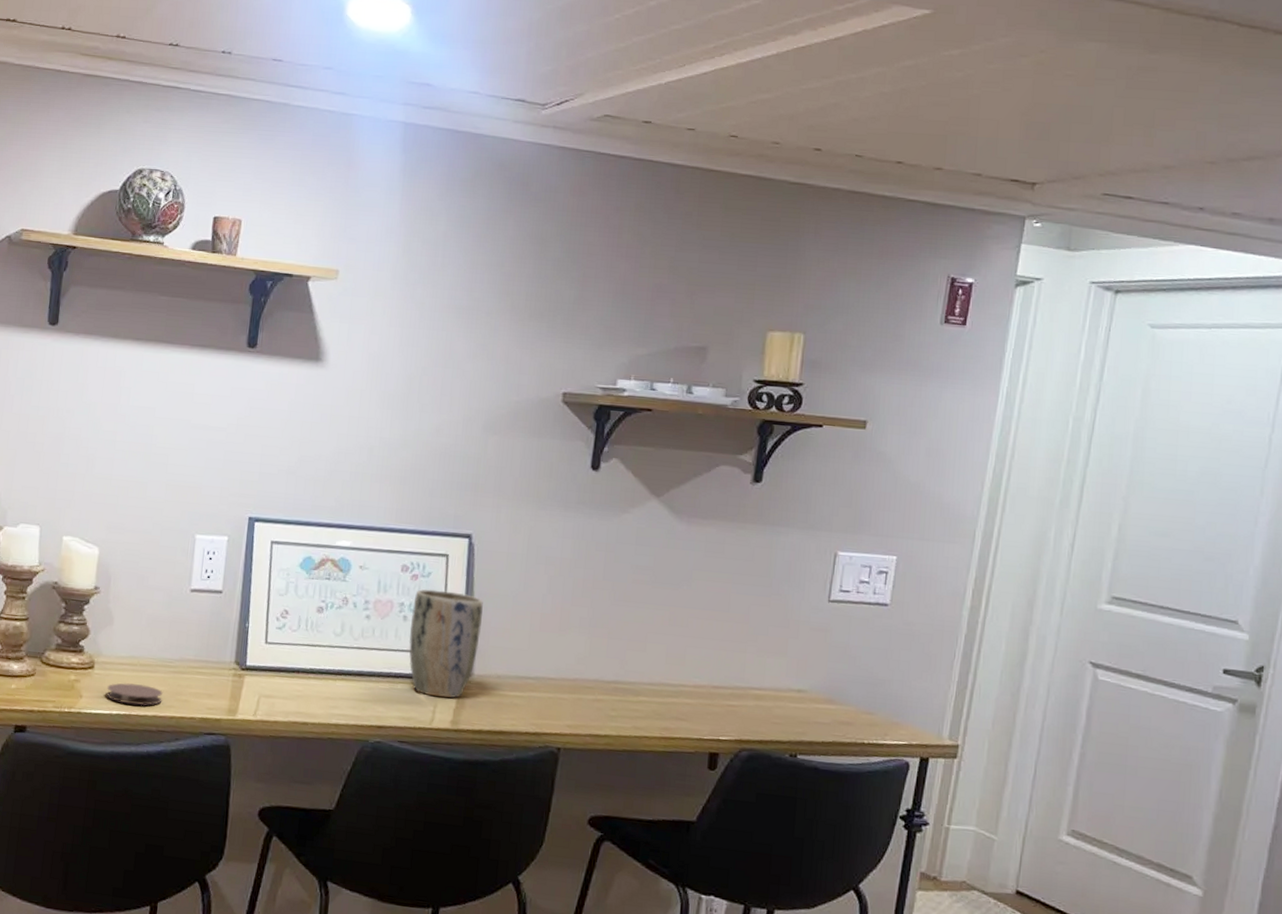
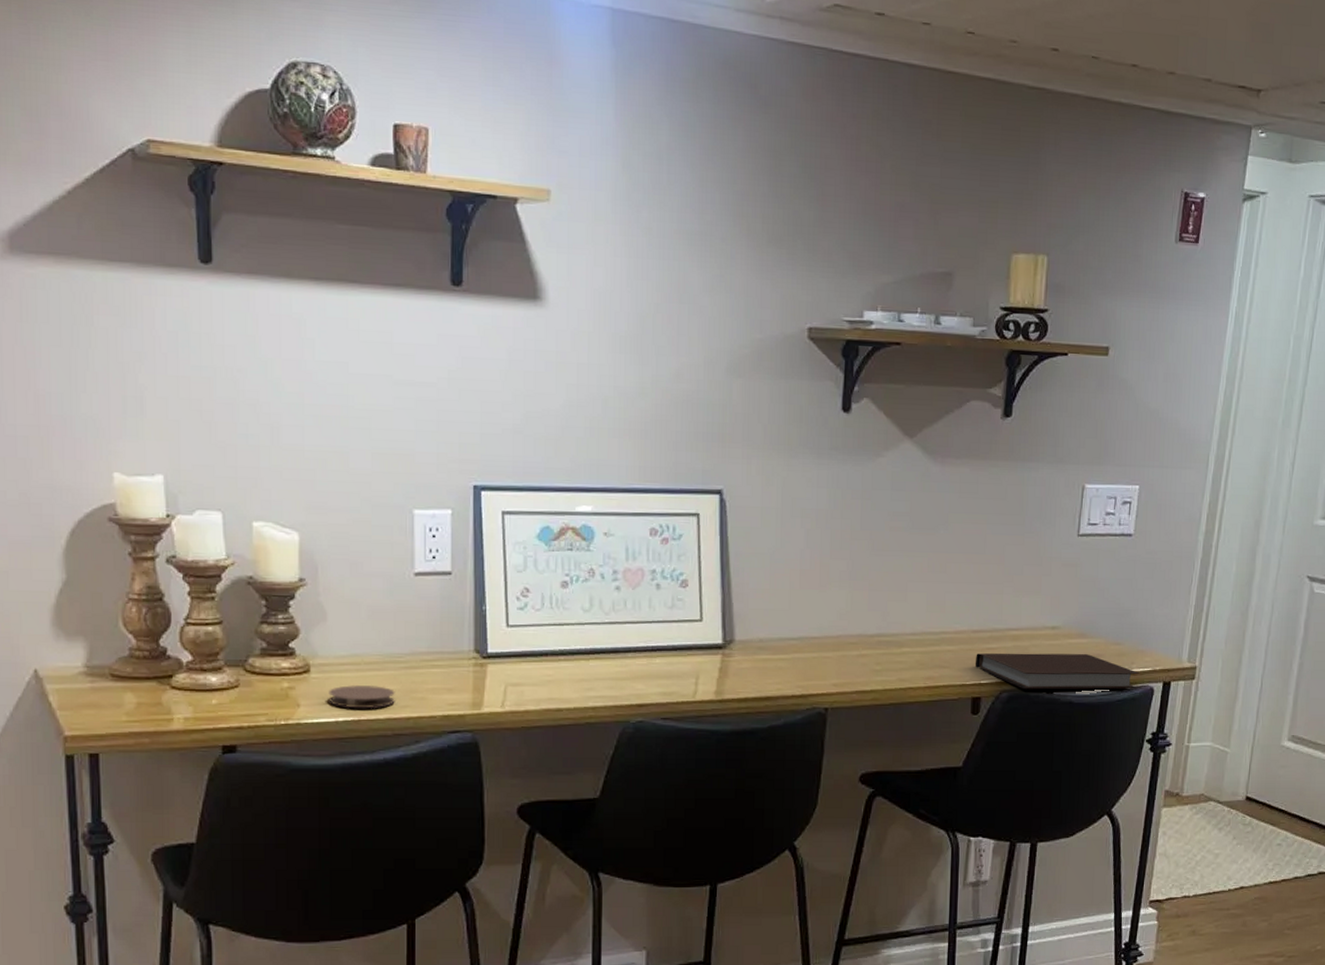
plant pot: present [408,588,483,698] -> none [664,552,740,668]
notebook: none [713,709,893,762] -> present [975,653,1139,690]

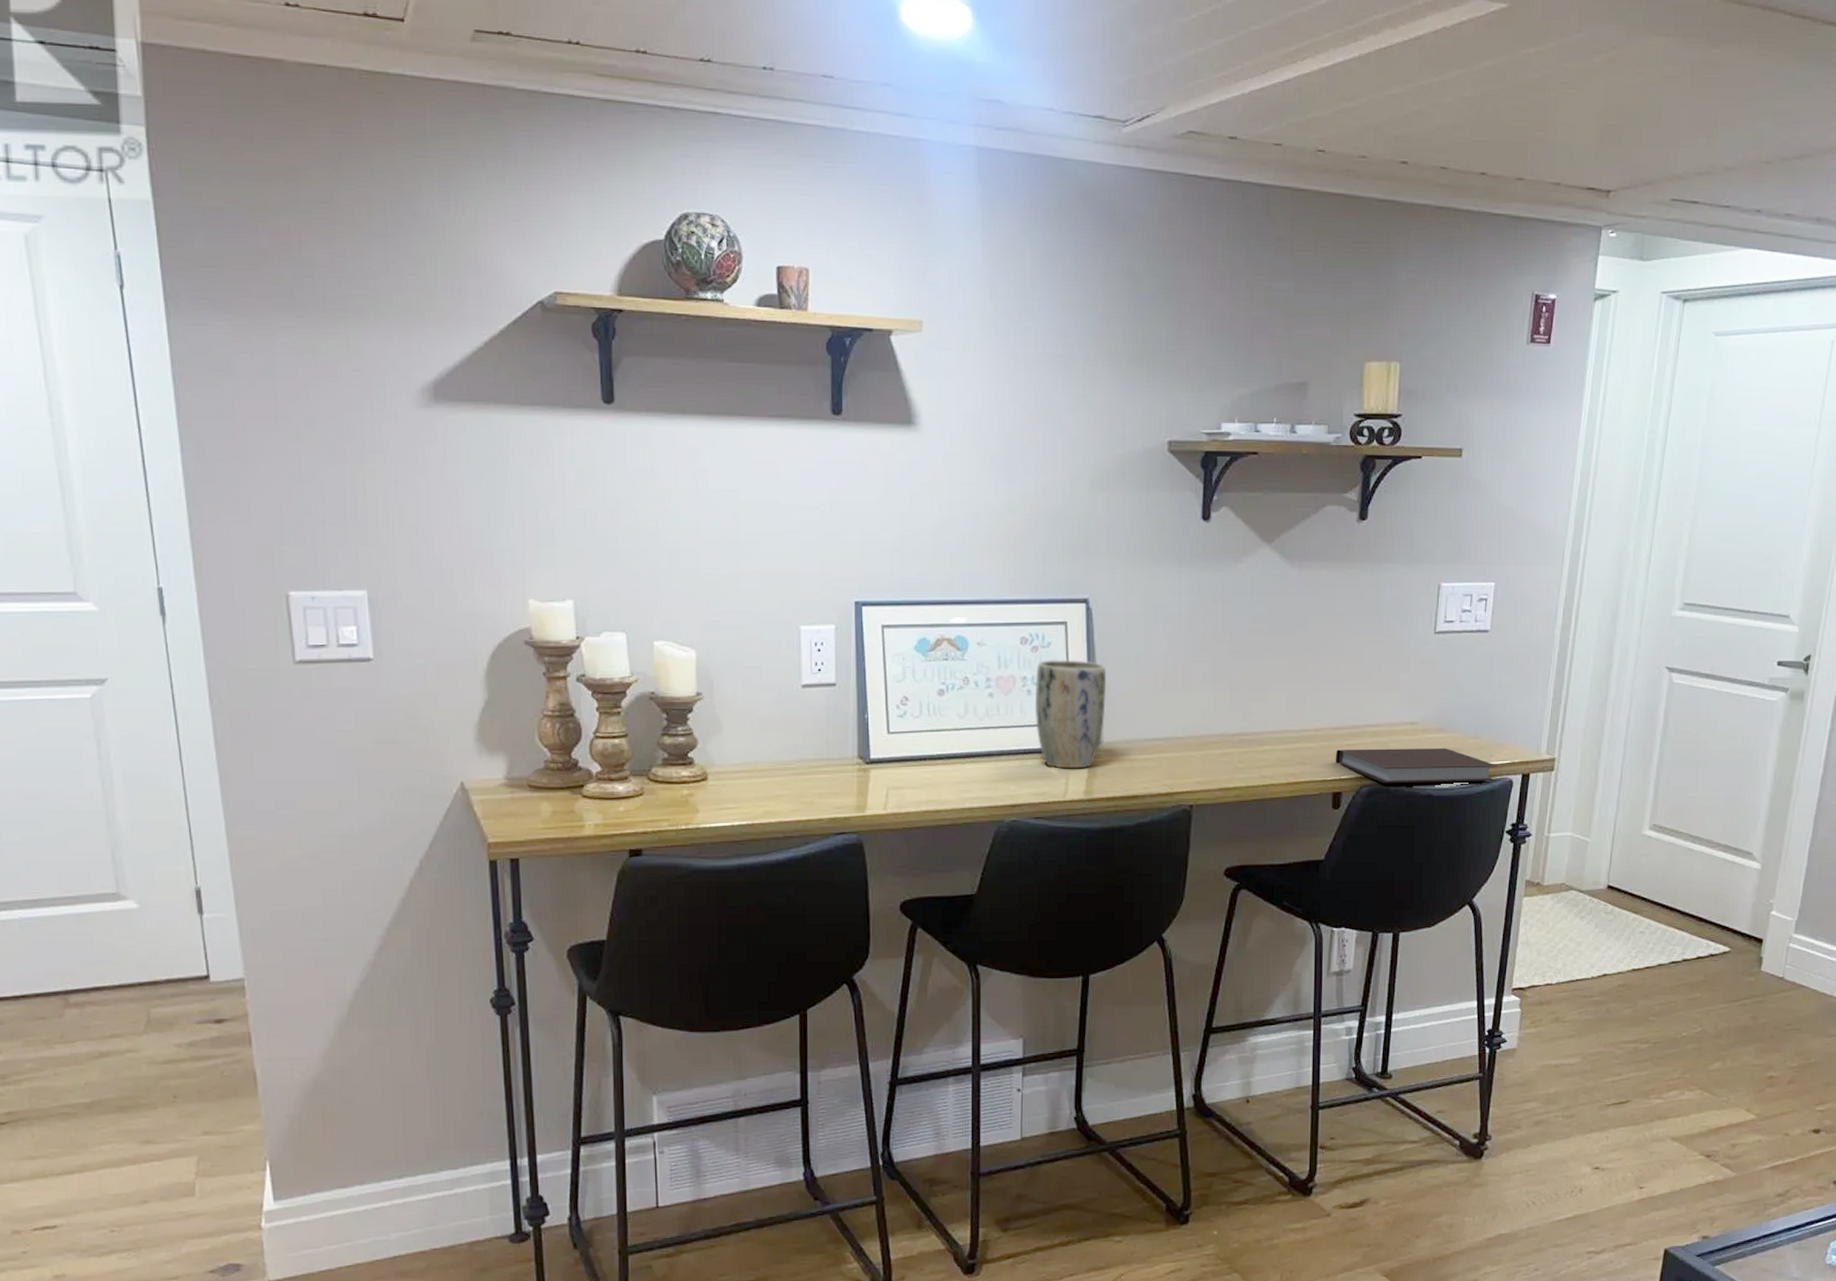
coaster: present [329,685,395,709] -> none [725,791,786,813]
plant pot: none [664,552,740,668] -> present [1034,660,1106,769]

